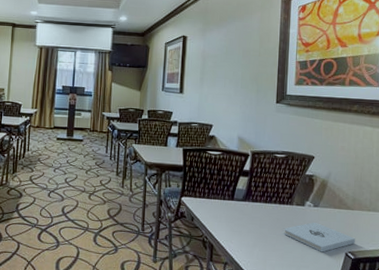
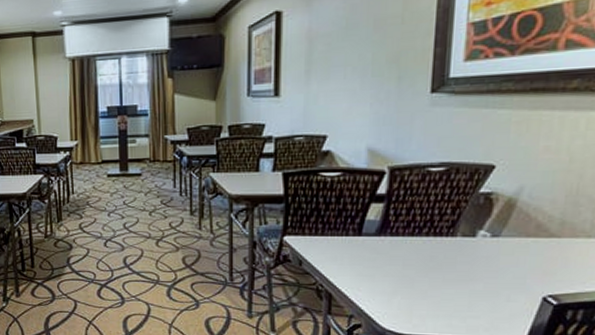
notepad: present [284,222,356,252] -> none [440,259,562,298]

